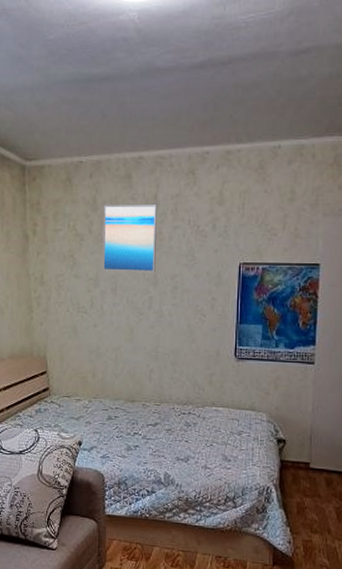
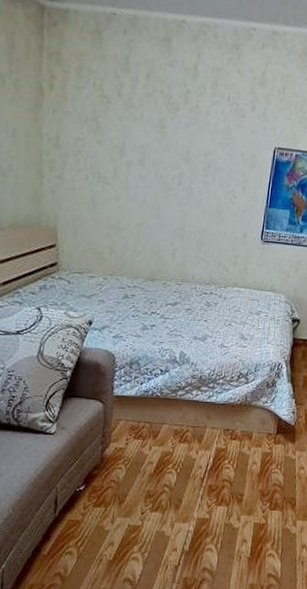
wall art: present [102,204,157,272] -> none [130,67,197,148]

